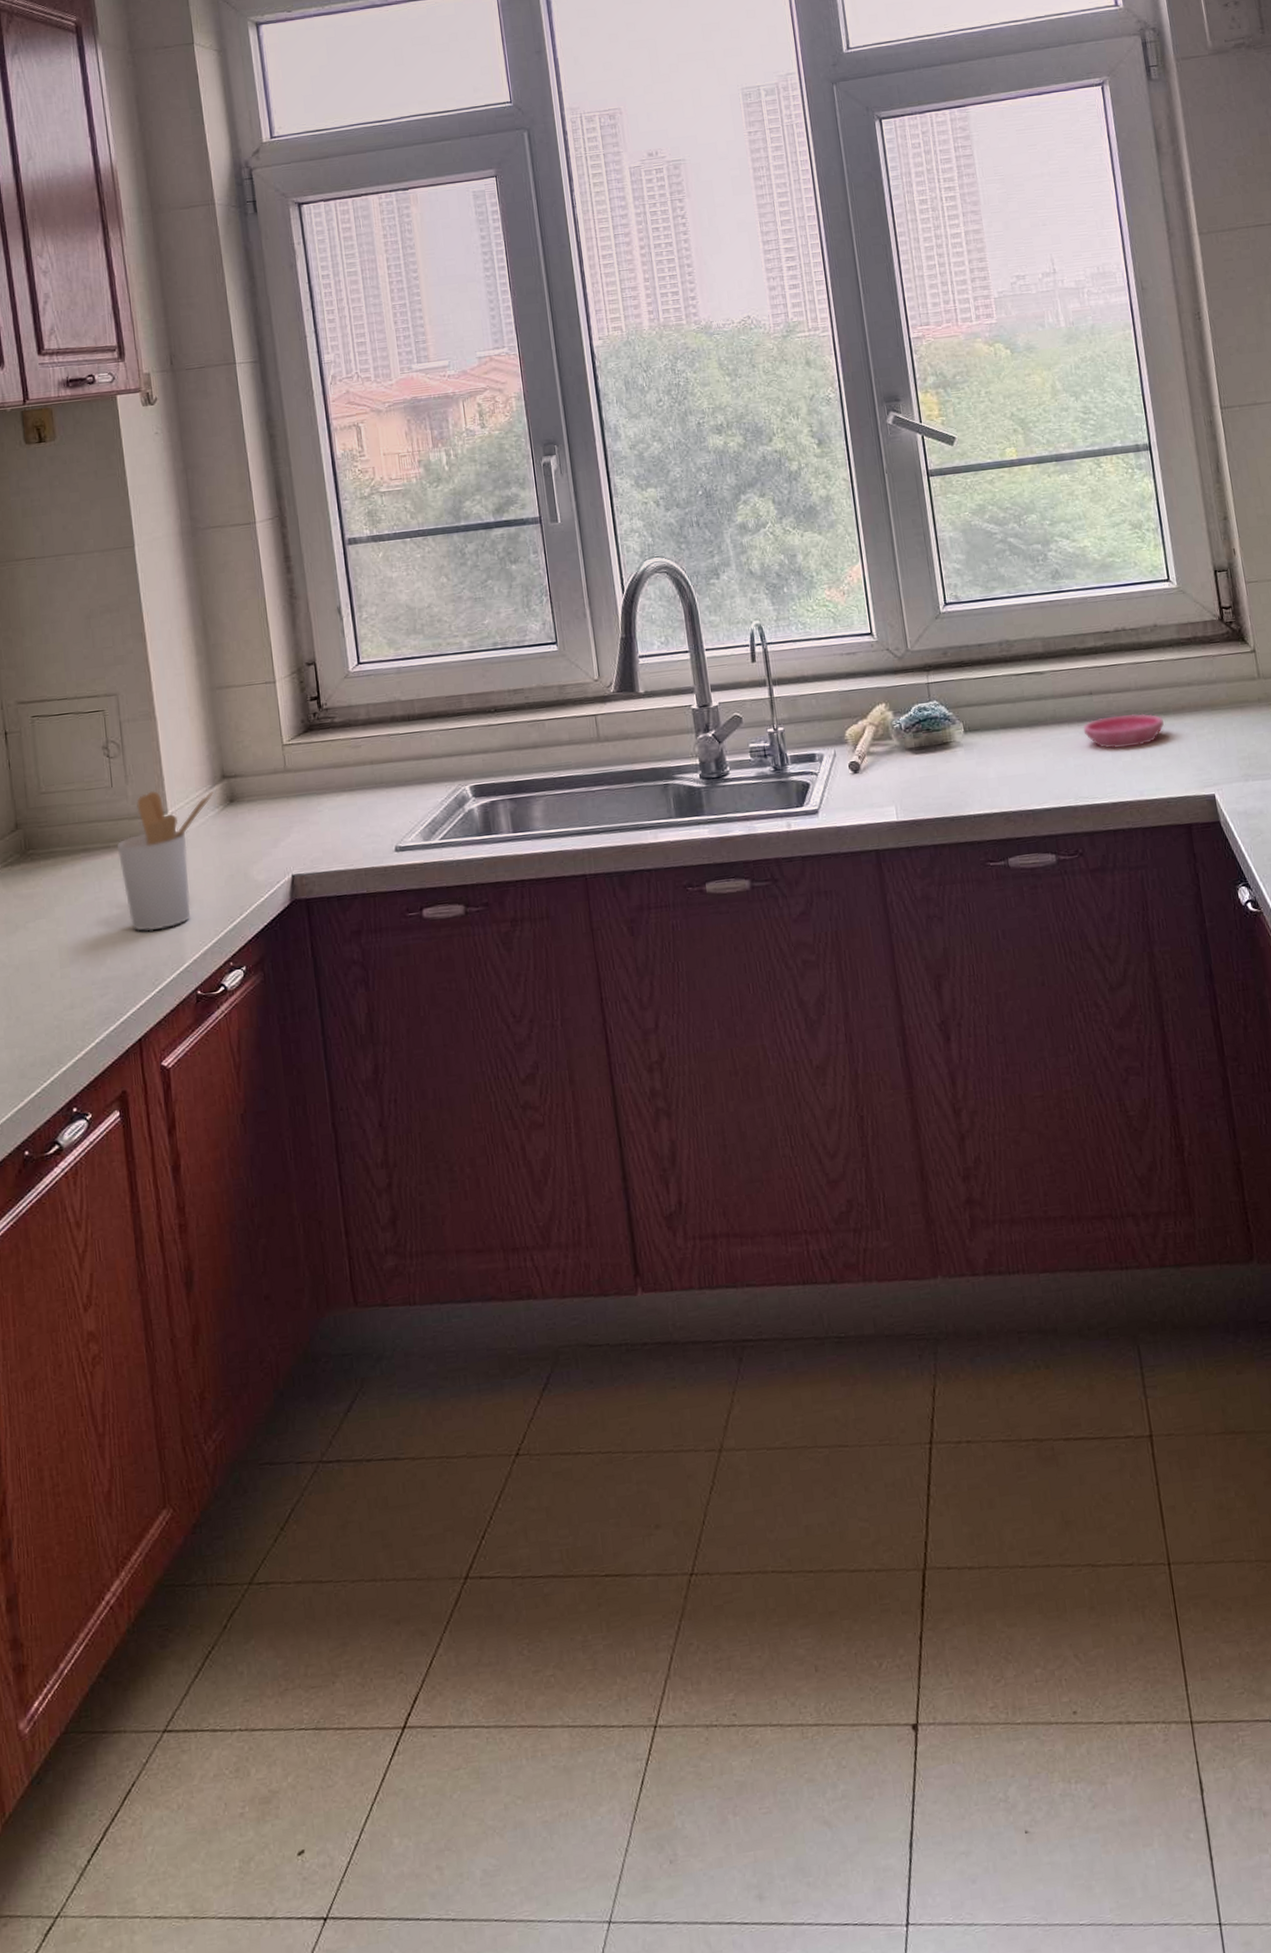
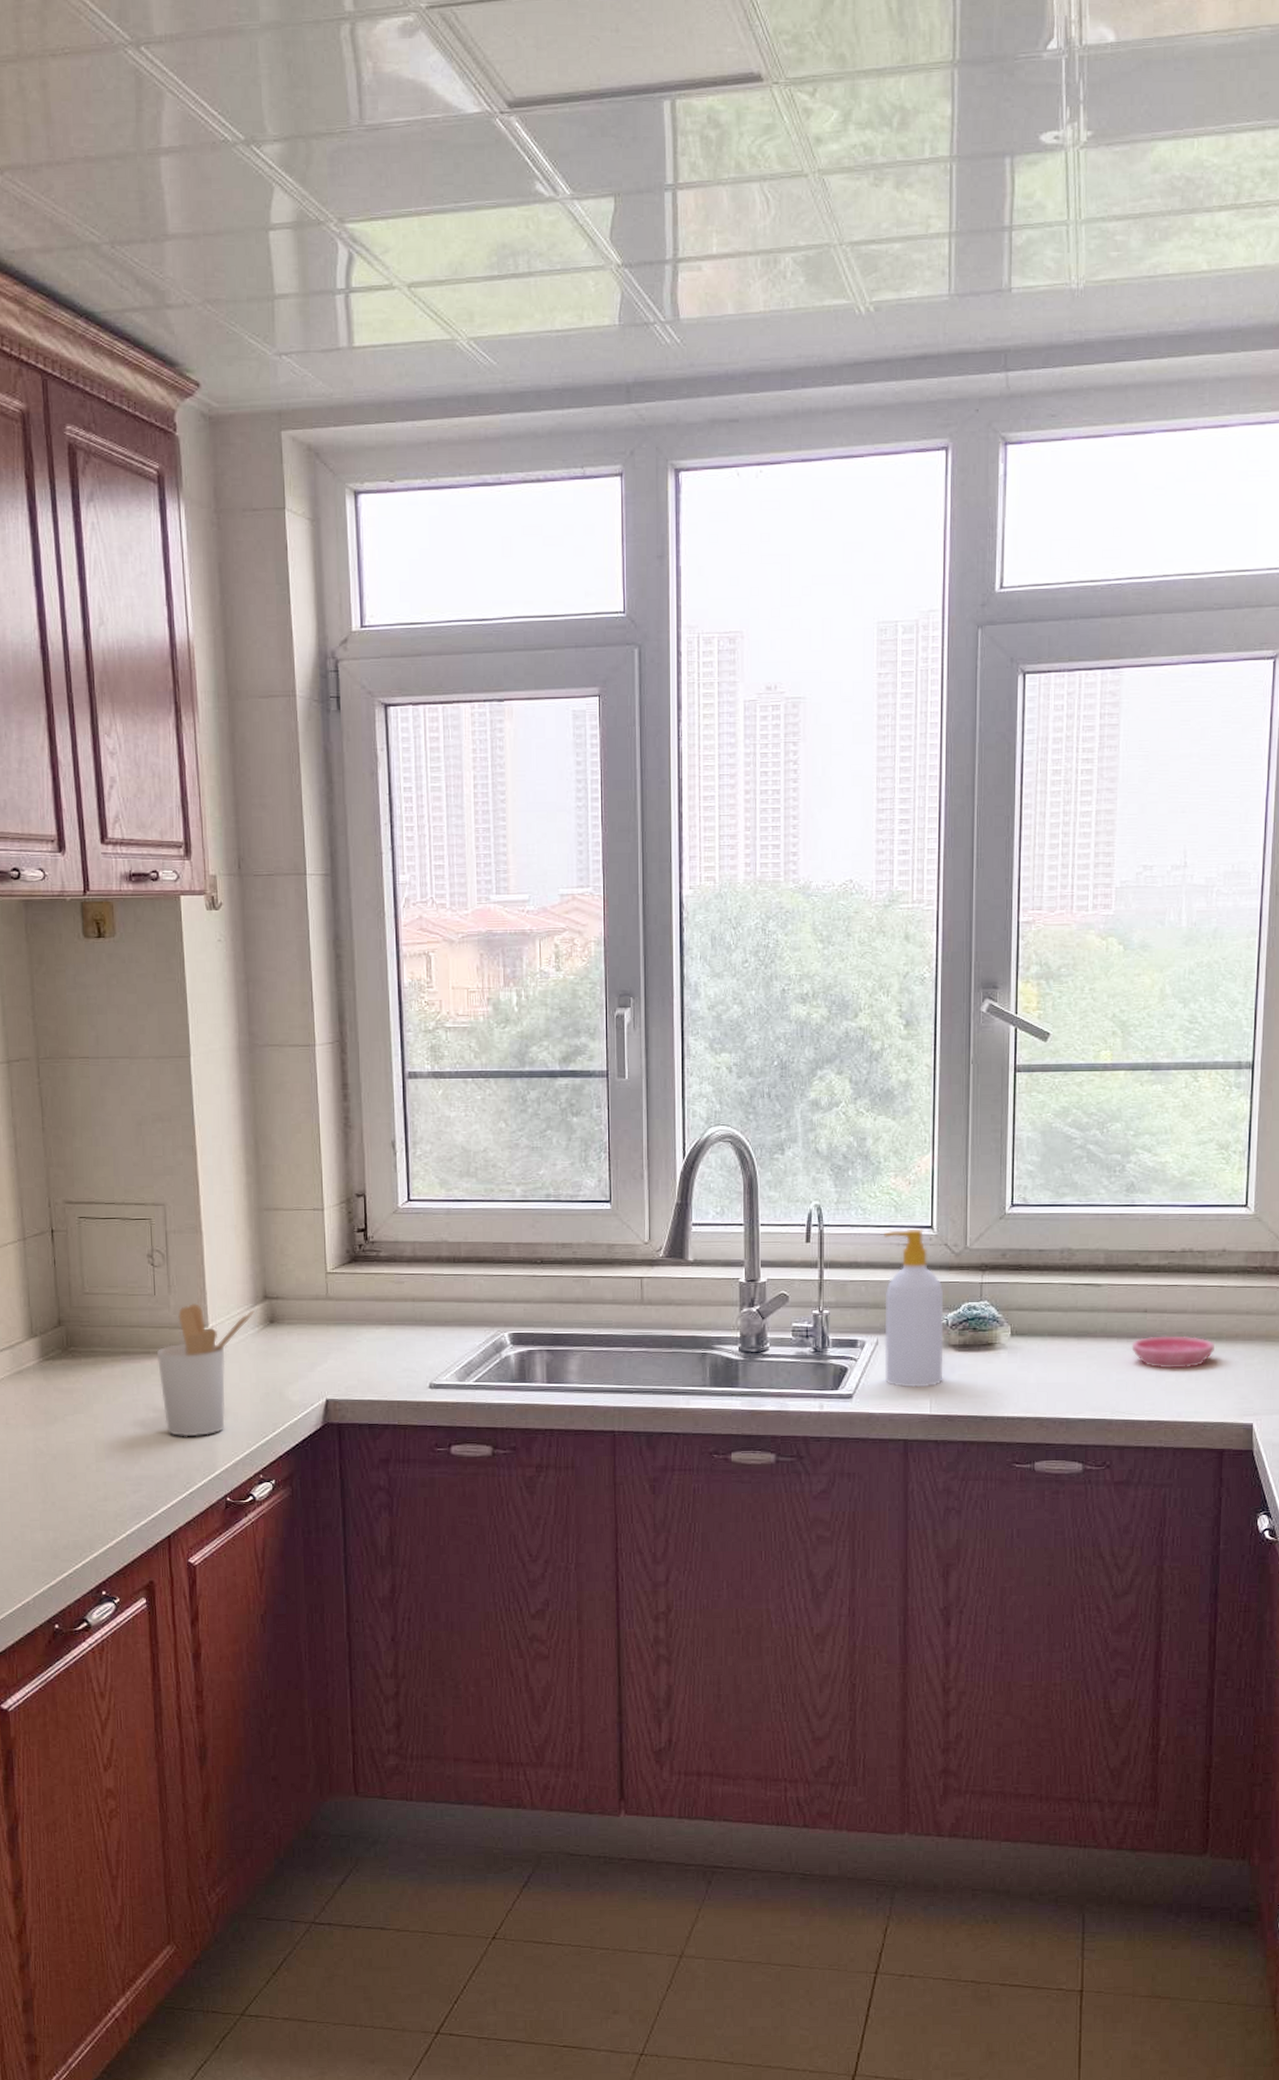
soap bottle: none [826,637,905,797] -> present [884,1229,944,1388]

